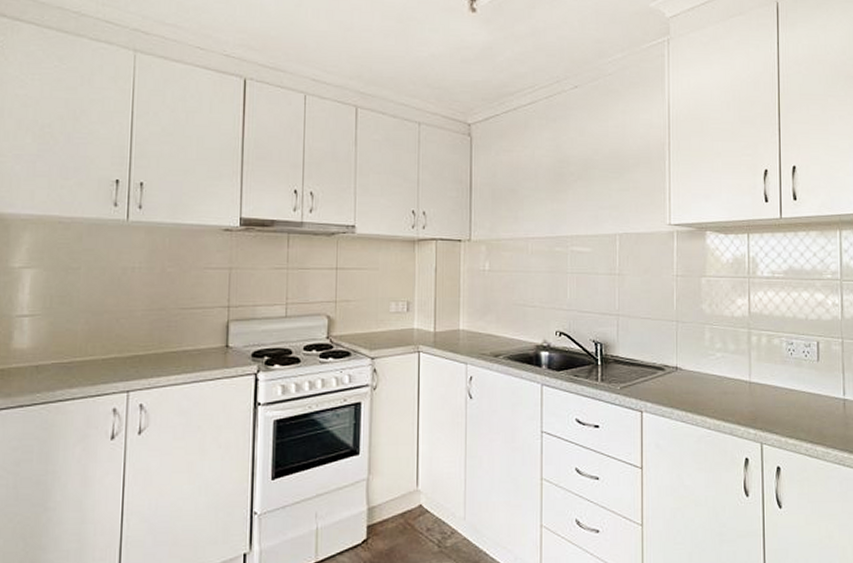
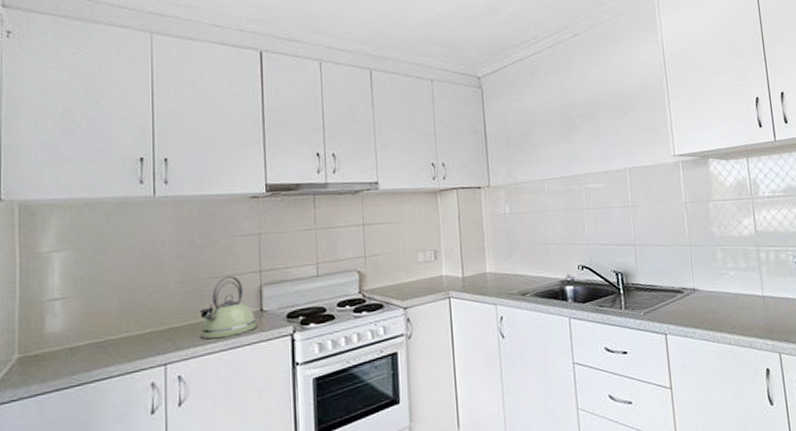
kettle: none [163,308,223,371] -> present [199,275,258,340]

